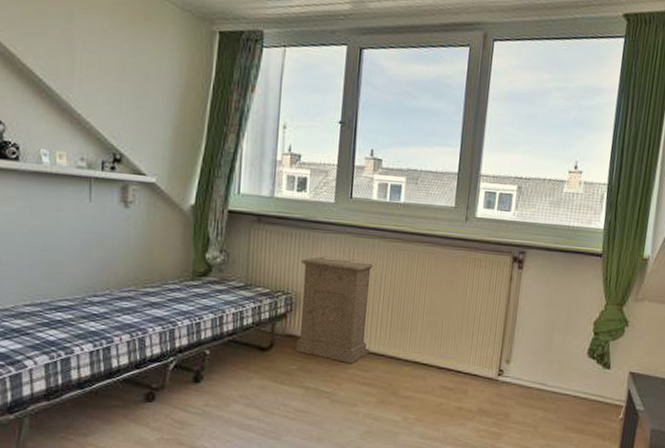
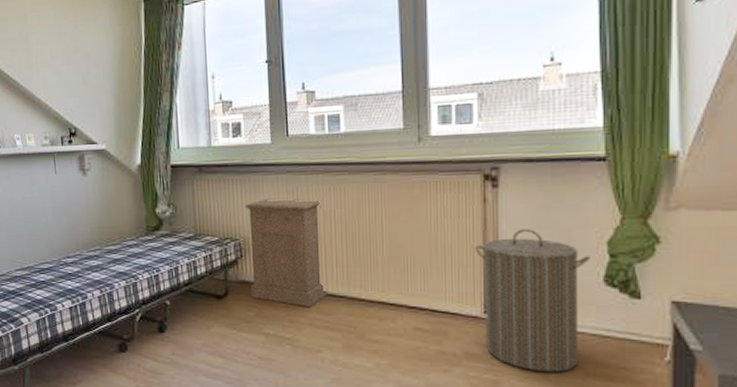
laundry hamper: none [496,306,581,427] -> present [474,228,590,373]

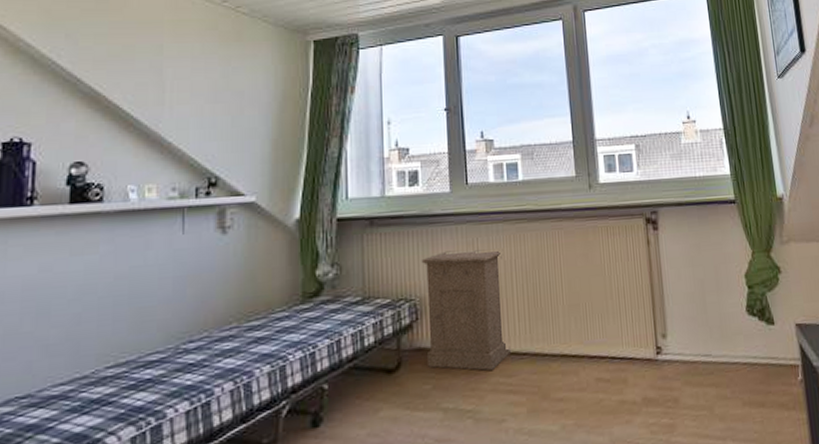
laundry hamper: present [474,228,590,373] -> none [643,267,737,408]

